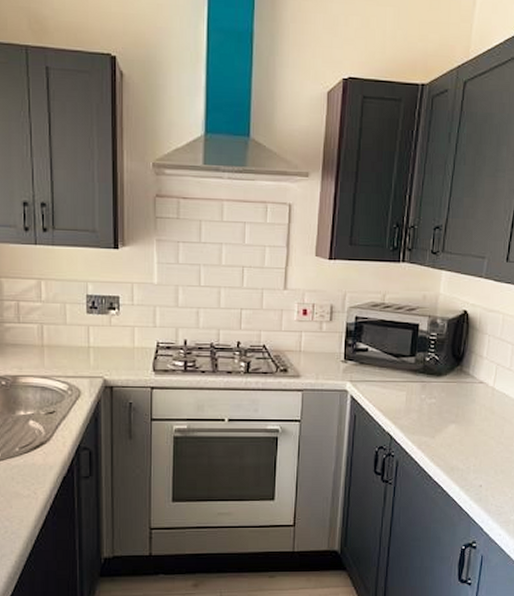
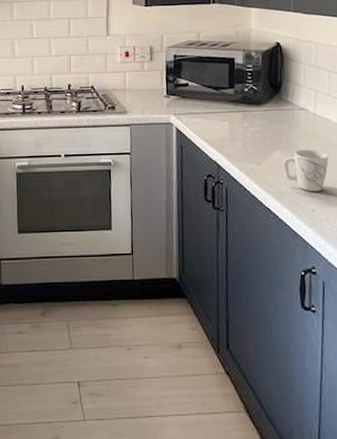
mug: none [456,424,501,468] -> present [283,149,329,192]

